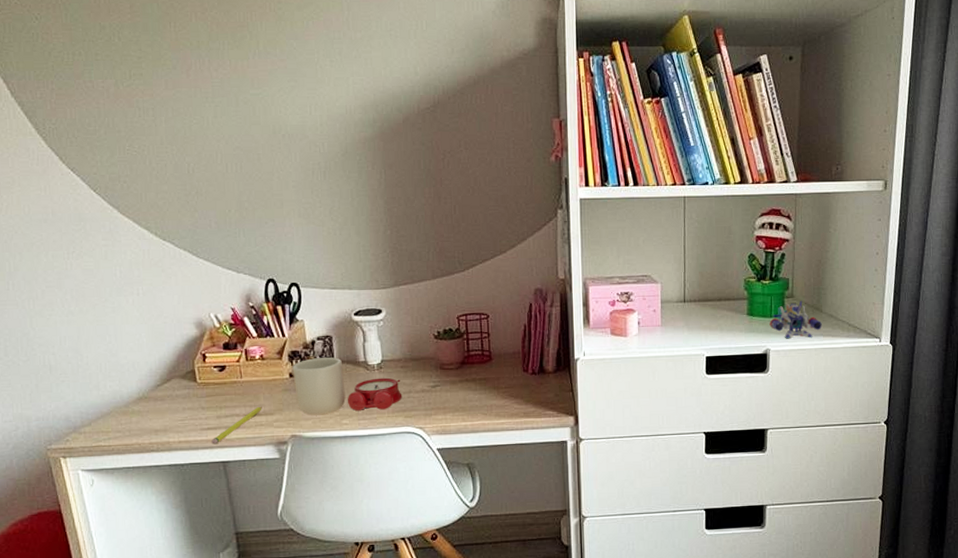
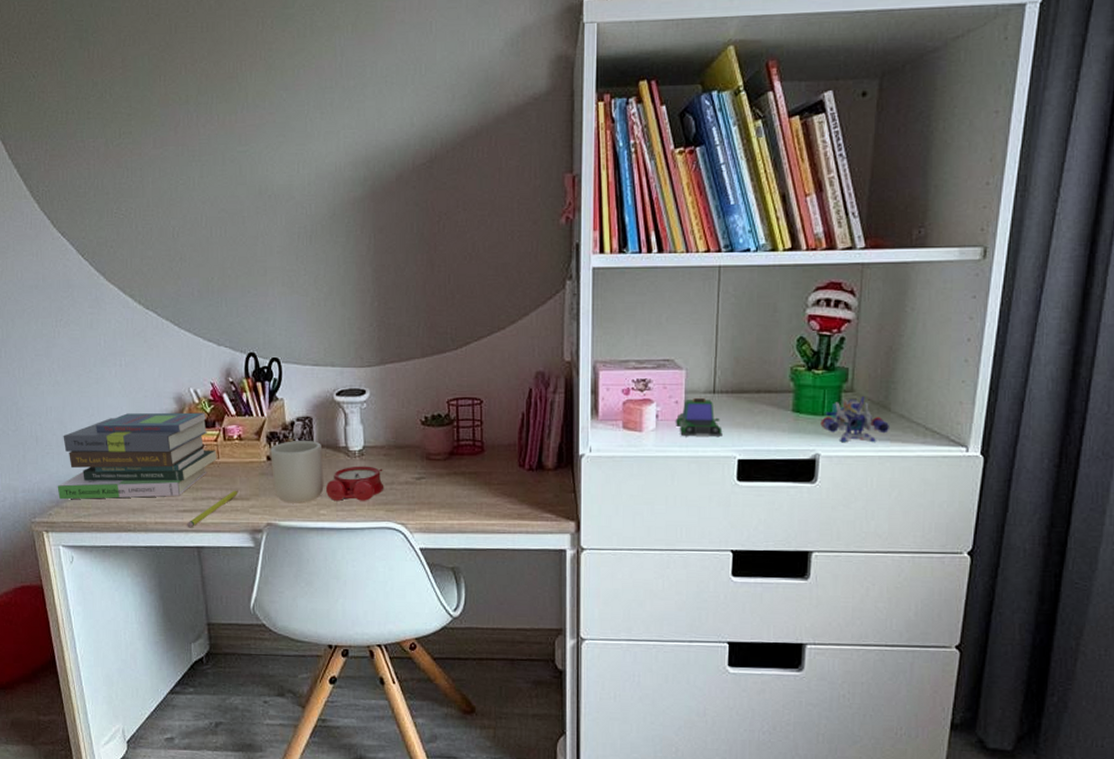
books: none [74,336,240,426] -> present [57,412,217,500]
toy car: none [653,306,693,340] -> present [675,397,723,438]

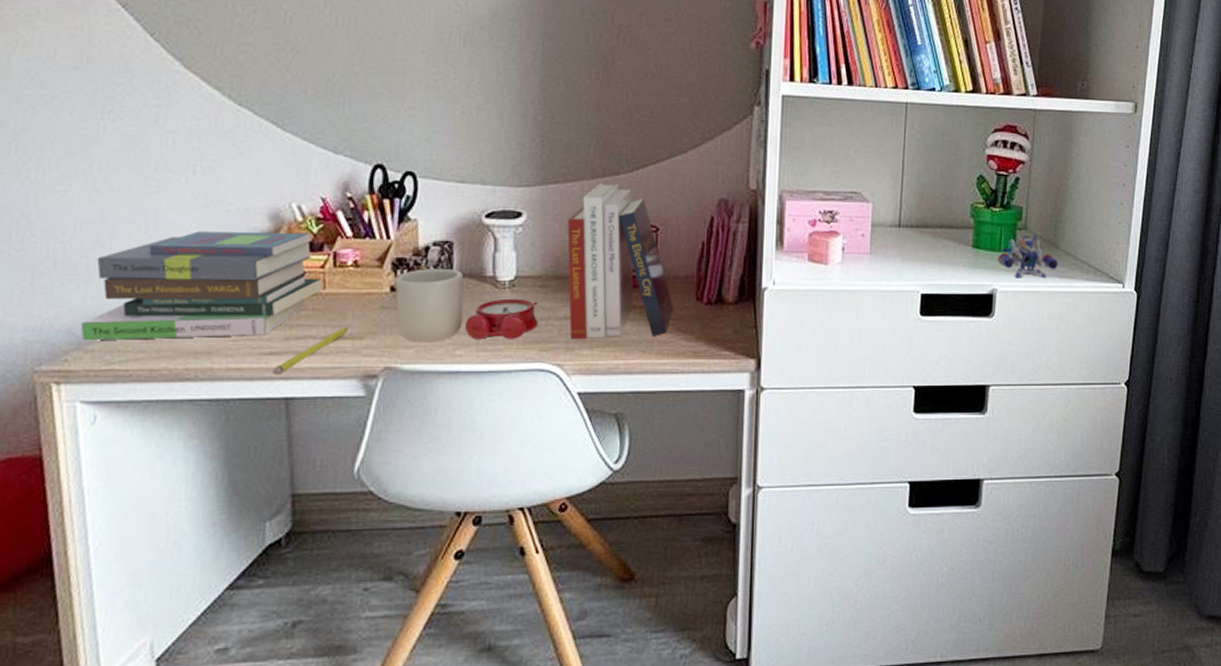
books: none [403,360,500,502] -> present [567,182,674,340]
toy car: present [675,397,723,438] -> none [861,231,907,272]

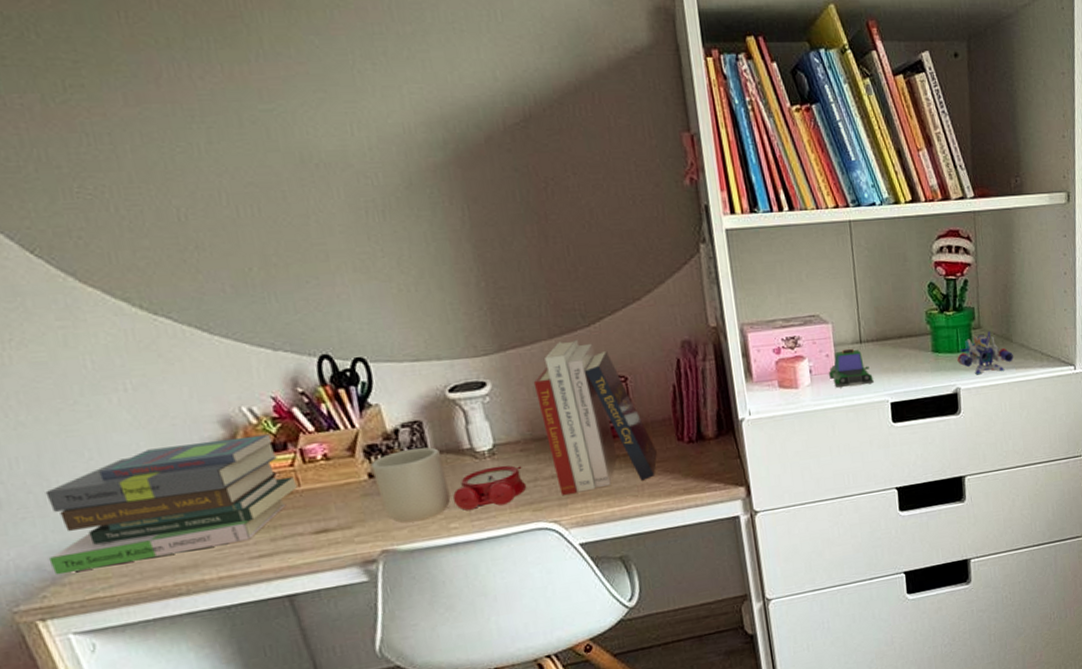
pencil: present [273,327,349,375] -> none [267,519,336,576]
toy car: none [861,231,907,272] -> present [828,348,874,388]

